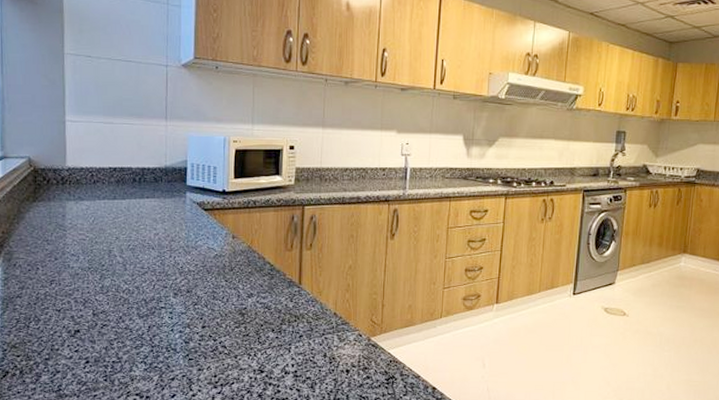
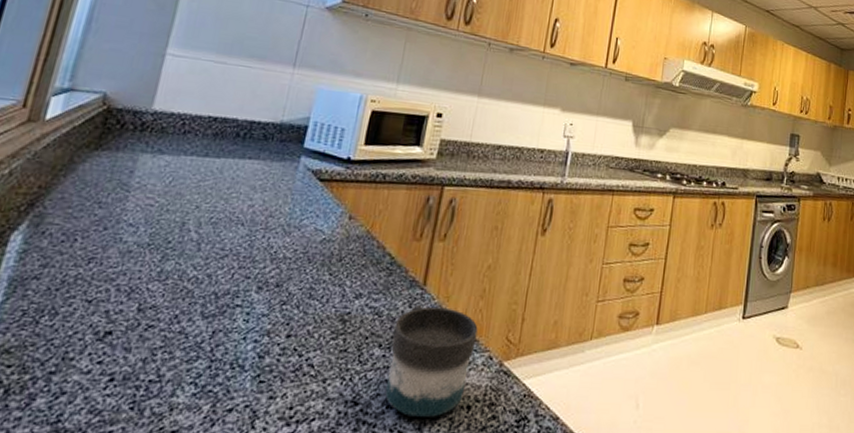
mug: none [282,299,347,379] -> present [385,304,478,417]

